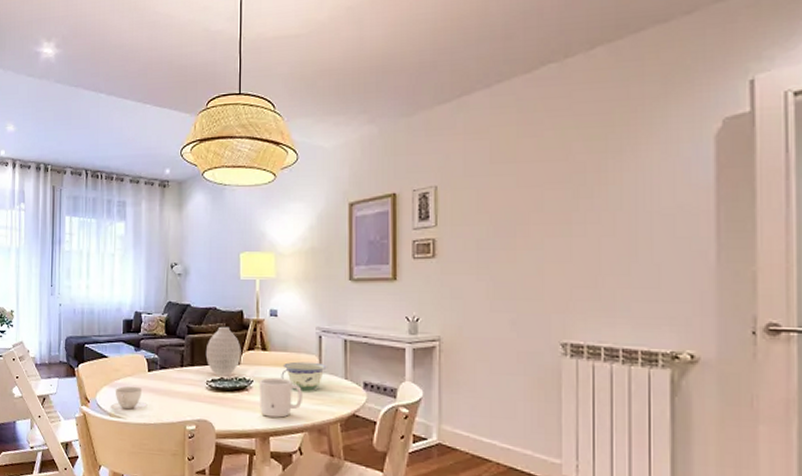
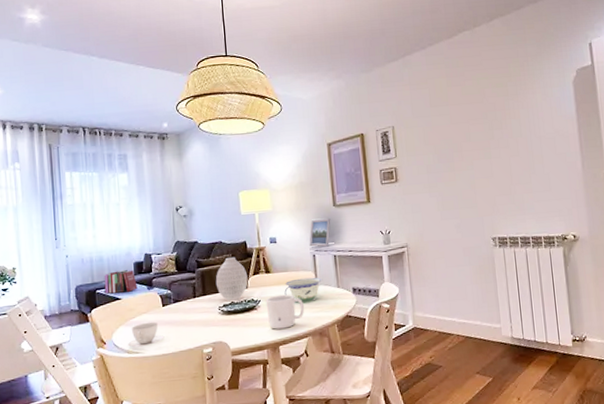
books: none [93,326,125,351] -> present [103,270,138,294]
picture frame: none [315,293,345,328] -> present [309,218,331,247]

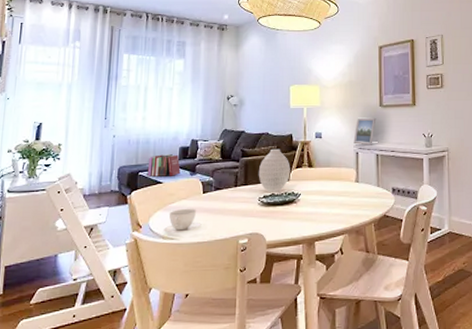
mug: present [265,294,305,330] -> none [306,189,344,224]
bowl: present [284,277,322,304] -> none [325,174,363,200]

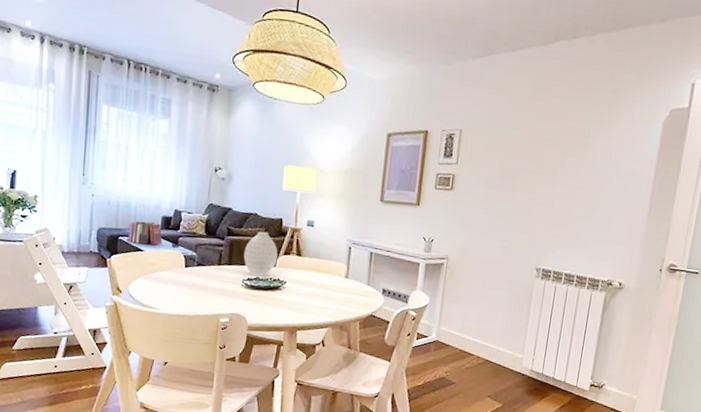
teacup: present [163,208,202,234] -> none [143,279,182,304]
picture frame: present [353,117,376,145] -> none [347,210,375,242]

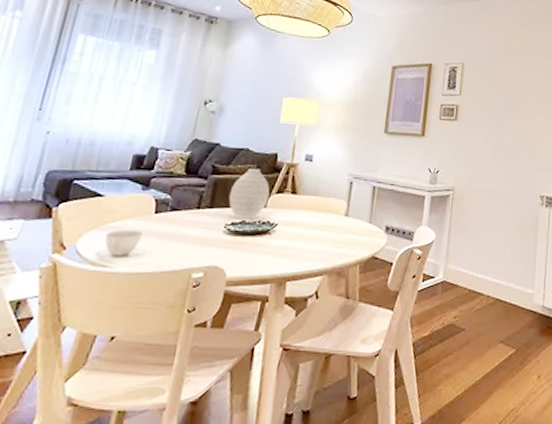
books: present [127,221,162,246] -> none [84,161,131,189]
teacup: none [143,279,182,304] -> present [94,229,147,260]

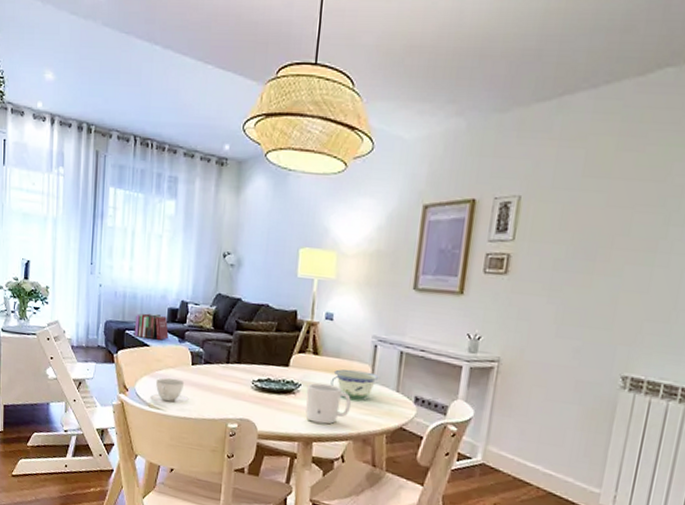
books: none [84,161,131,189] -> present [134,313,169,340]
vase: present [228,168,270,221] -> none [253,325,292,378]
mug: none [280,221,328,262] -> present [305,383,352,425]
bowl: none [307,205,354,236] -> present [330,369,379,401]

